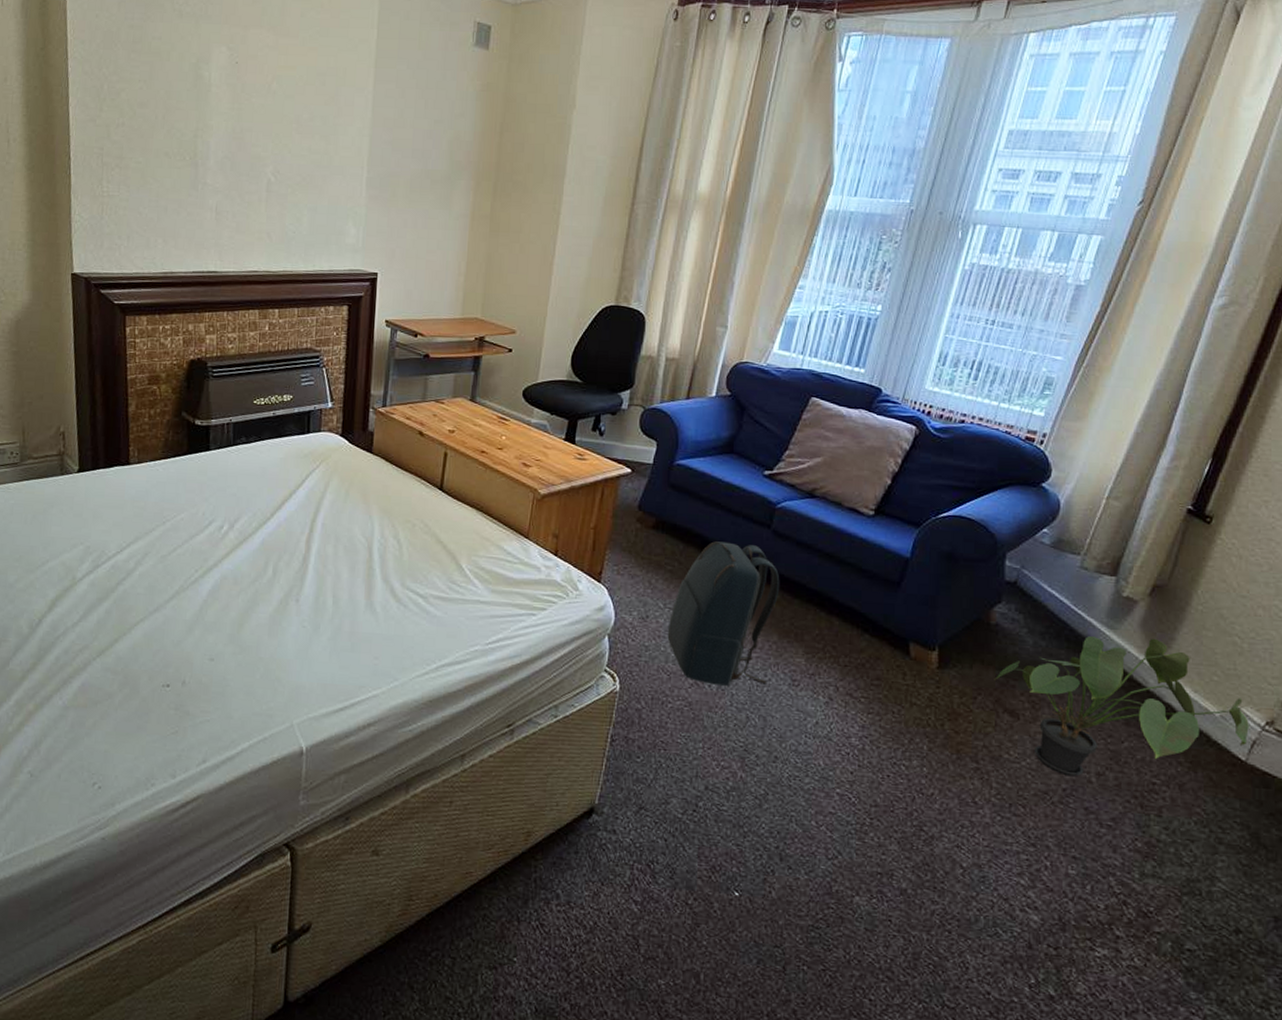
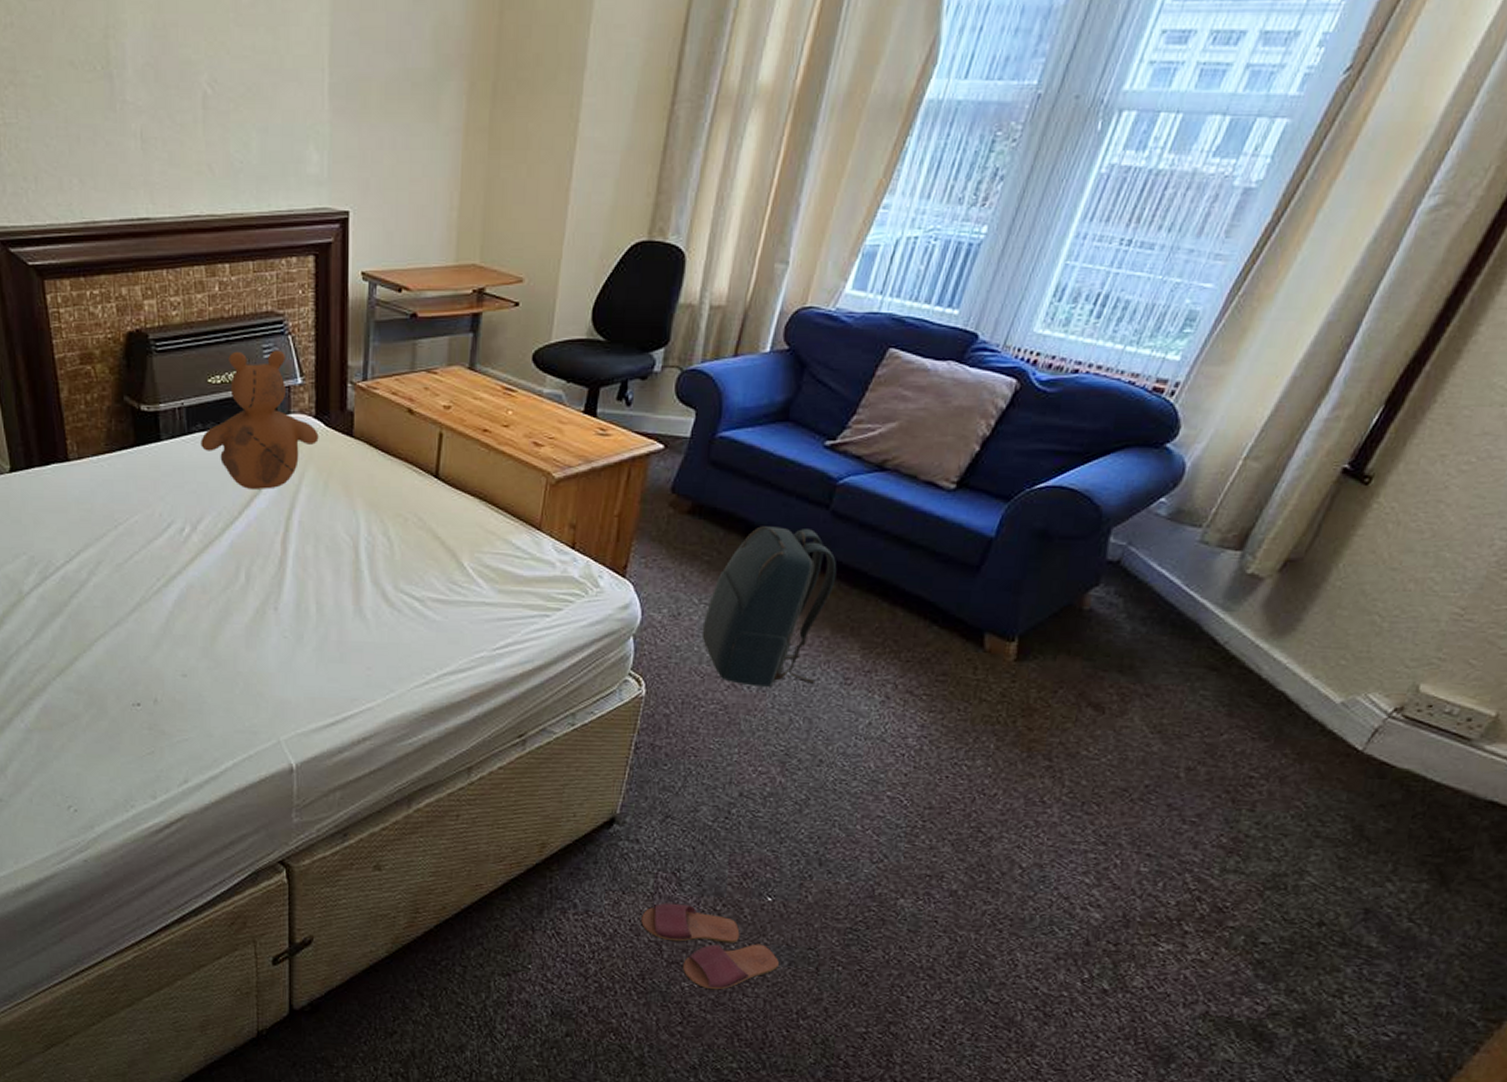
teddy bear: none [243,378,343,495] -> present [200,350,319,489]
slippers: none [619,895,749,989] -> present [641,902,780,990]
house plant: present [994,636,1249,777] -> none [1080,619,1375,773]

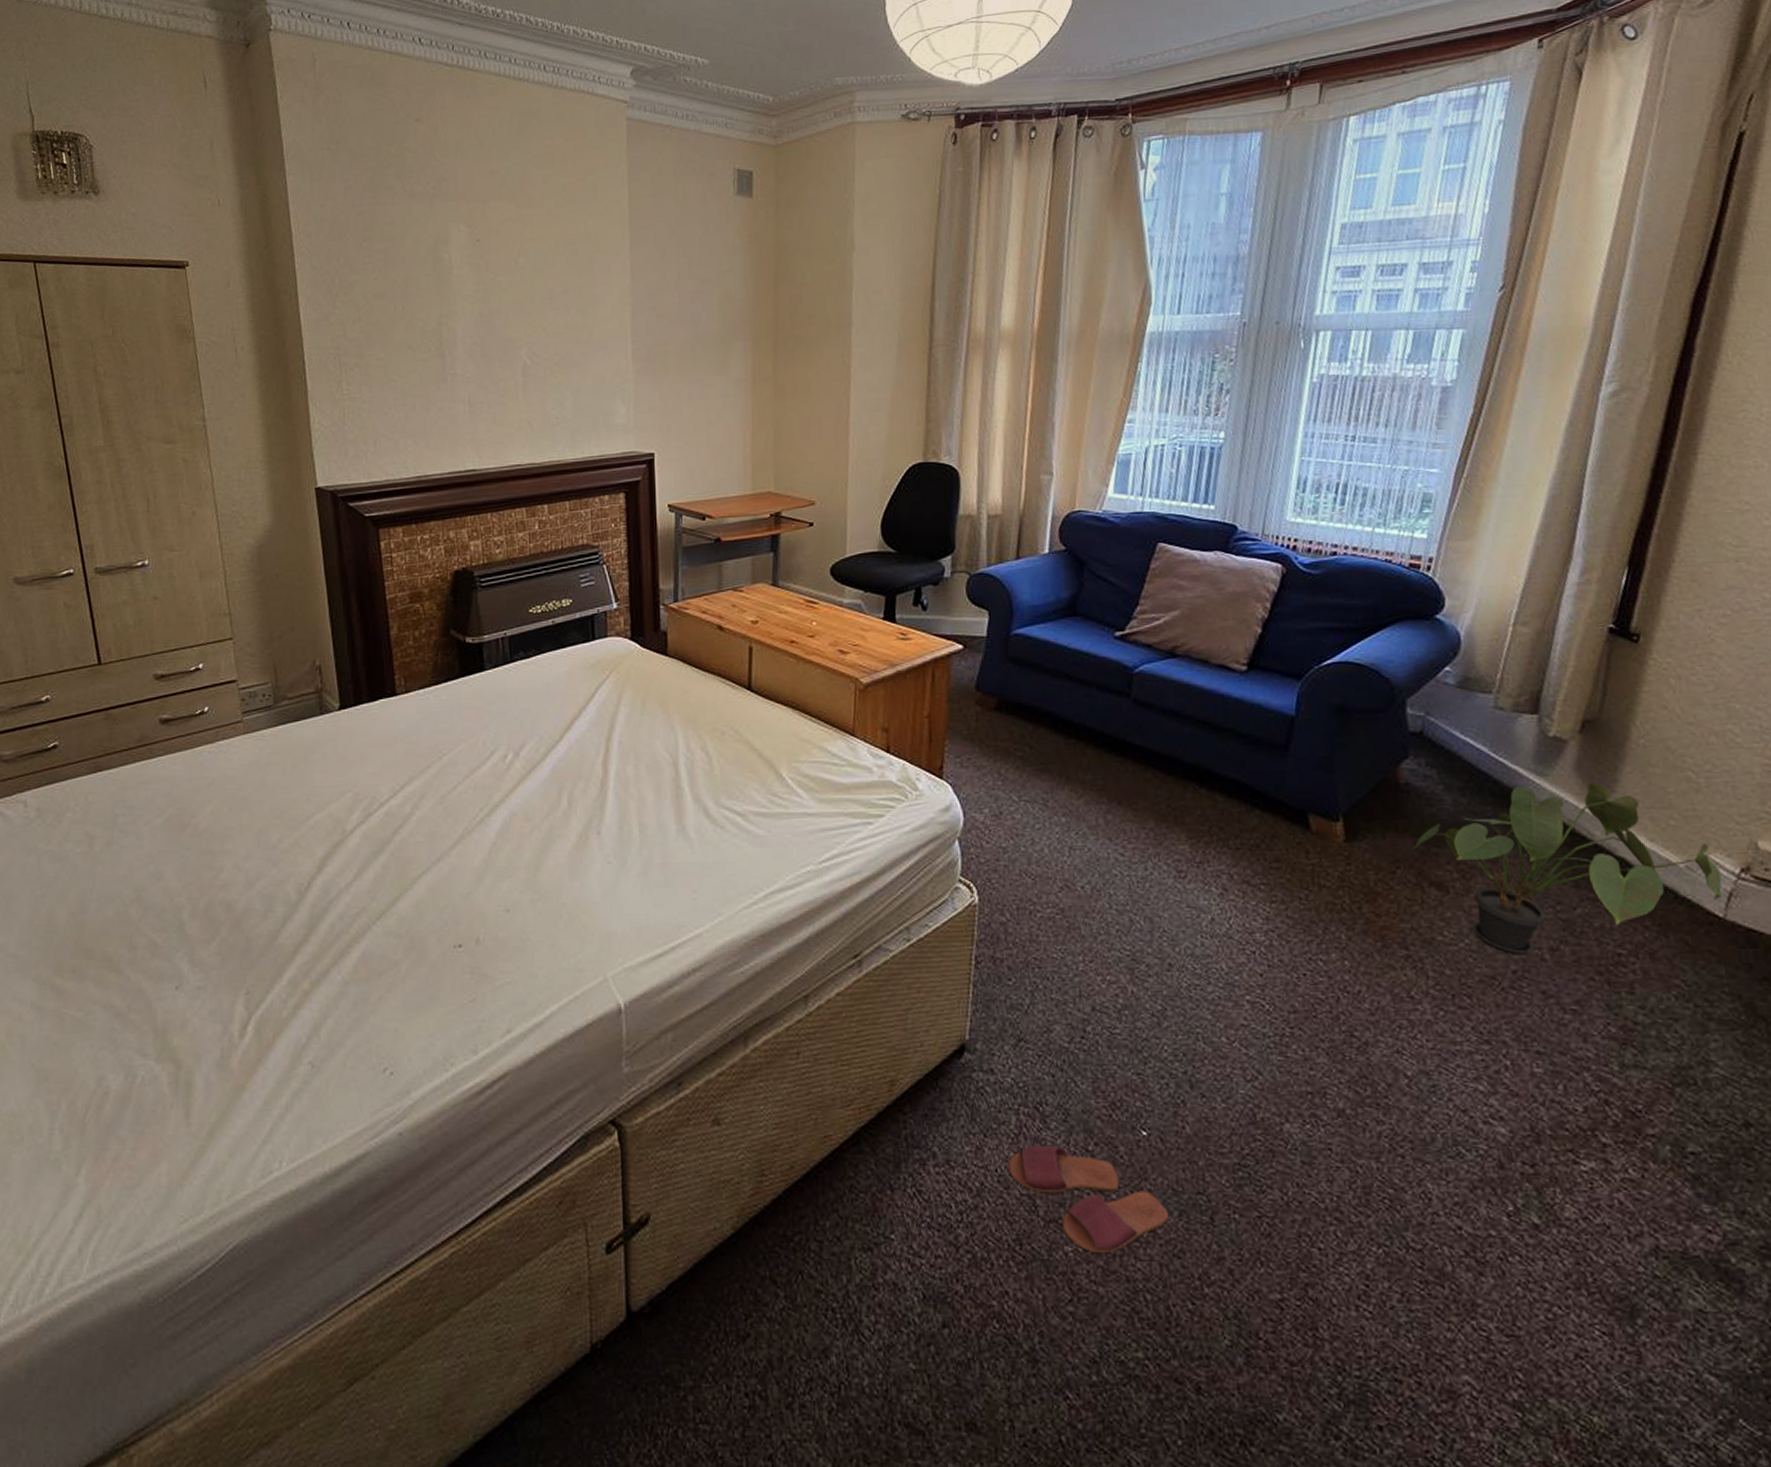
teddy bear: present [200,350,319,489] -> none [522,579,635,712]
backpack: present [701,526,837,687] -> none [1025,718,1150,886]
house plant: none [1080,619,1375,773] -> present [1412,782,1722,955]

